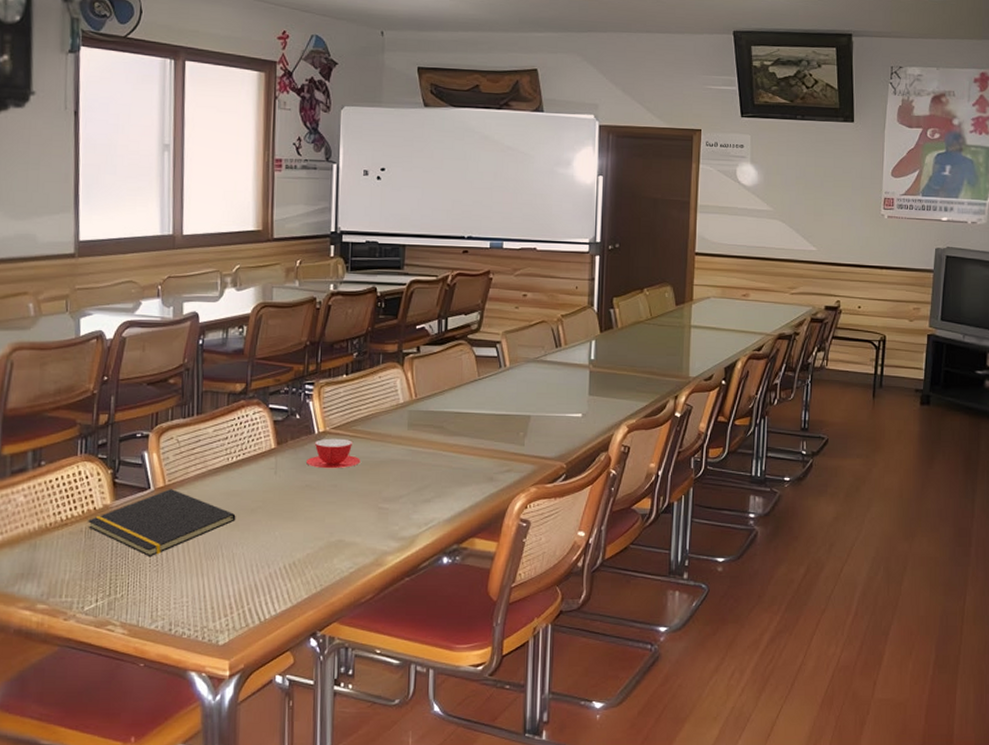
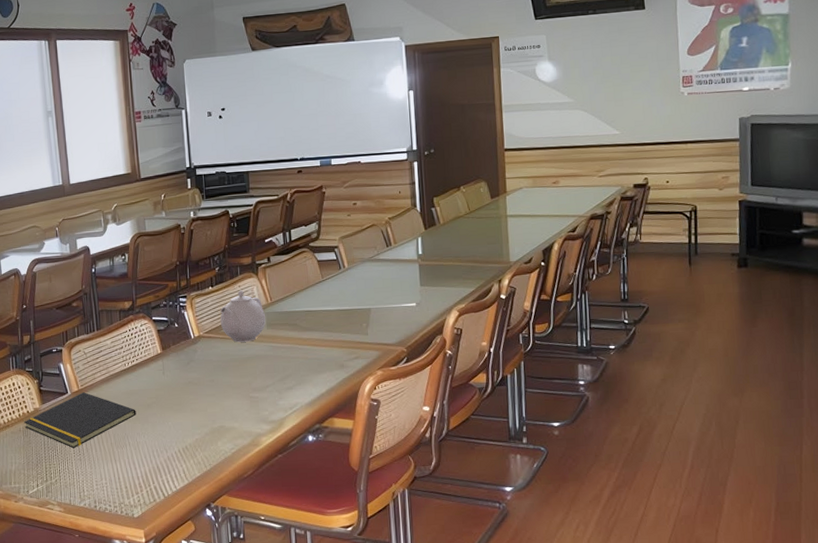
teacup: present [306,438,361,469] -> none [187,340,231,367]
teapot: none [352,381,408,443] -> present [220,290,266,342]

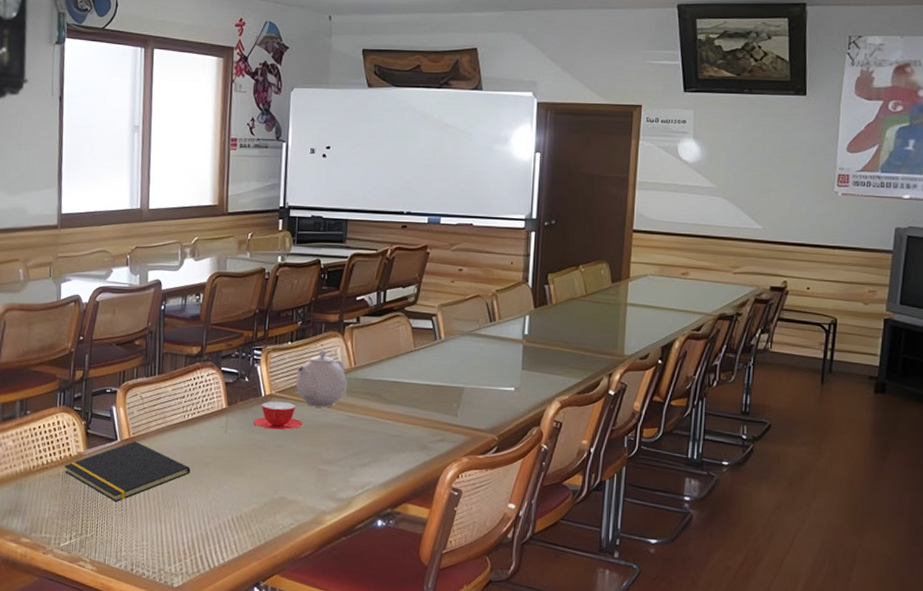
teacup: none [187,340,231,367] -> present [254,401,303,430]

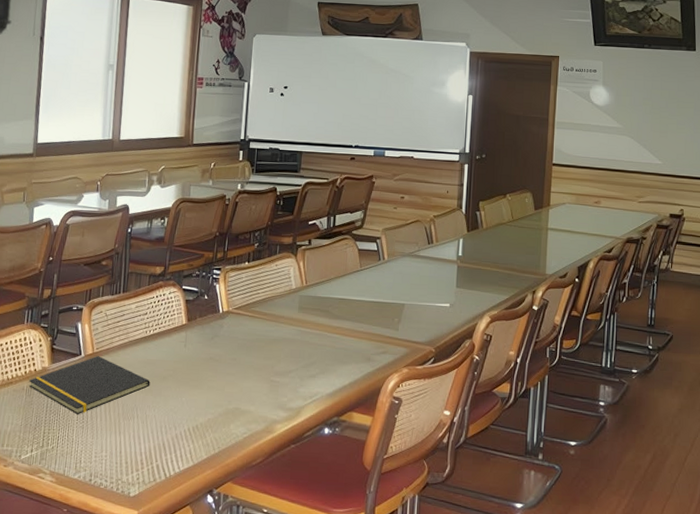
teacup: present [254,401,303,430] -> none [211,317,257,344]
teapot: present [295,349,347,408] -> none [251,269,299,323]

